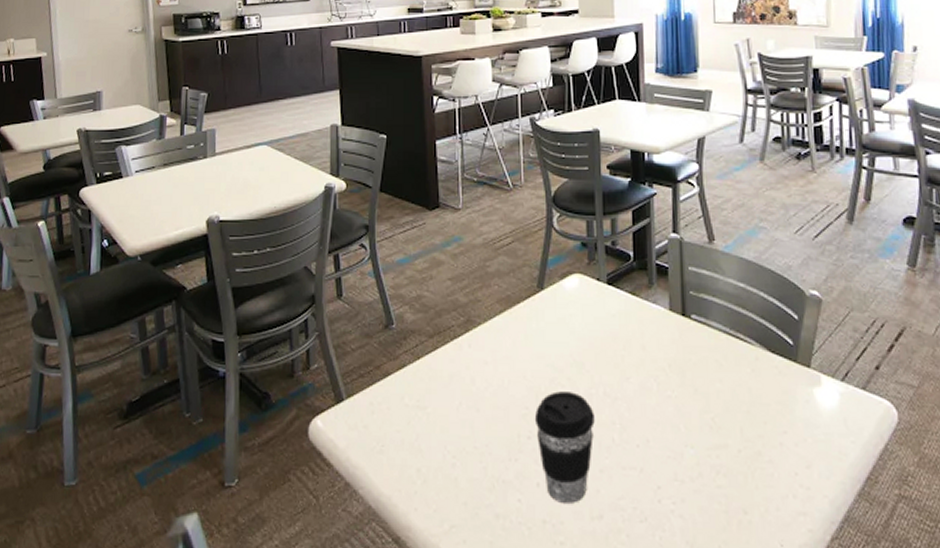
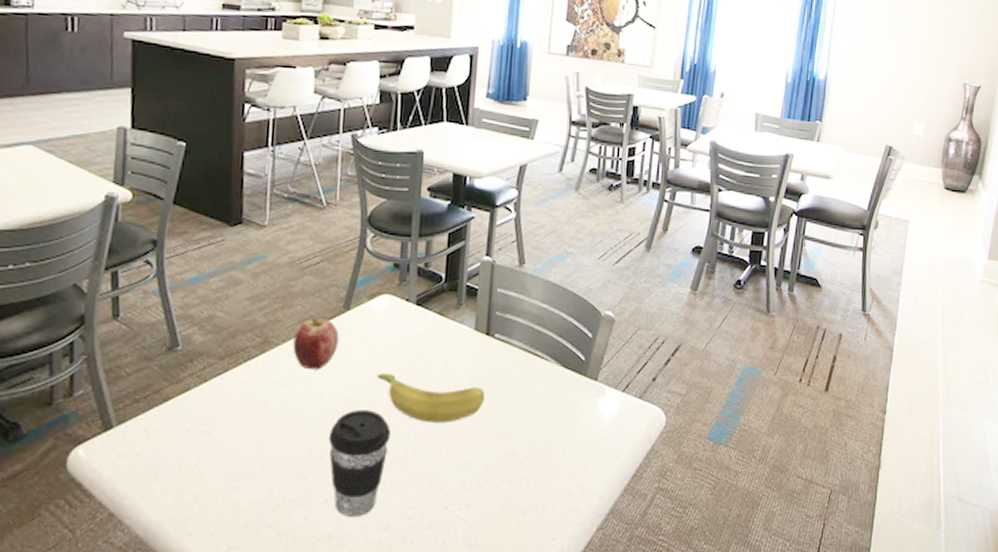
apple: none [493,299,536,350] -> present [292,319,339,370]
banana: none [576,355,689,408] -> present [377,374,486,423]

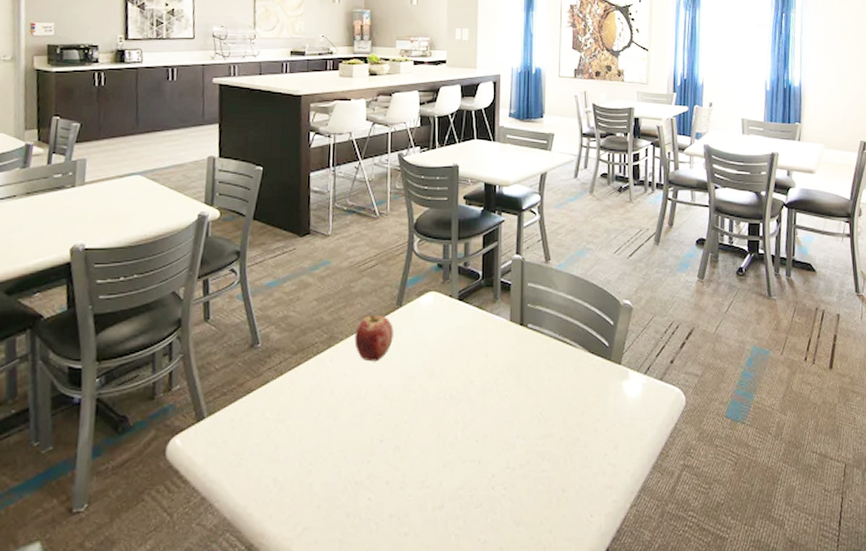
coffee cup: present [328,410,391,517] -> none [387,397,441,497]
banana: present [377,374,486,423] -> none [428,363,523,407]

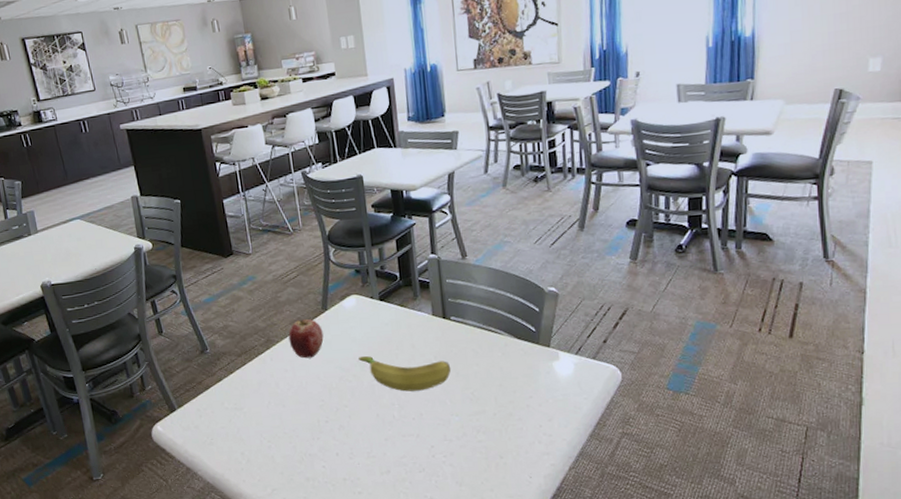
banana: none [428,363,523,407] -> present [359,356,451,392]

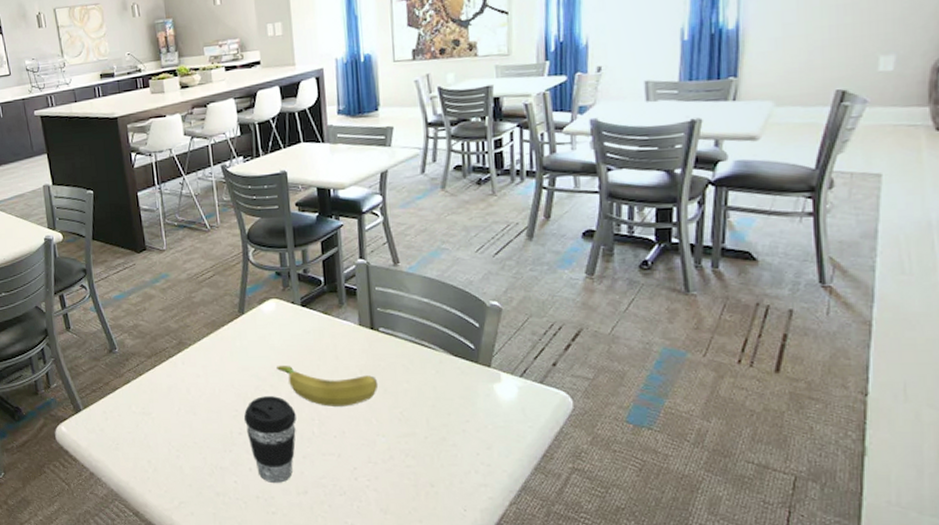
apple: present [288,319,324,359] -> none [202,323,240,364]
coffee cup: none [329,385,378,465] -> present [243,396,296,483]

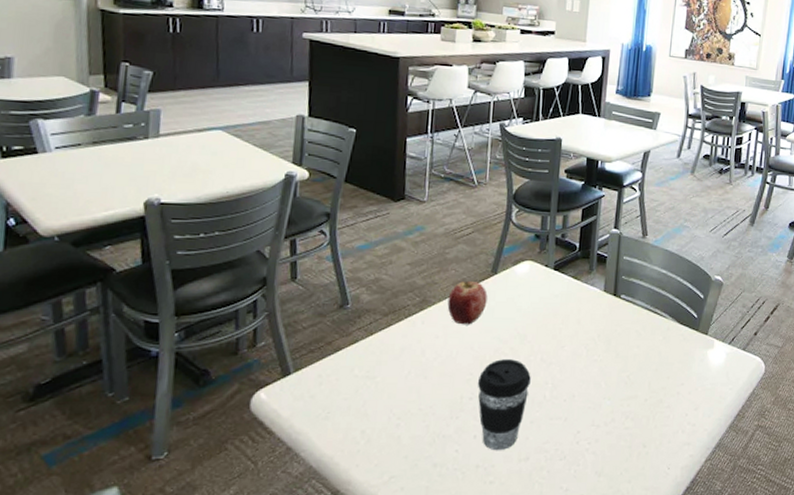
apple: none [202,323,240,364] -> present [447,281,488,325]
banana: present [277,366,379,406] -> none [520,328,612,370]

